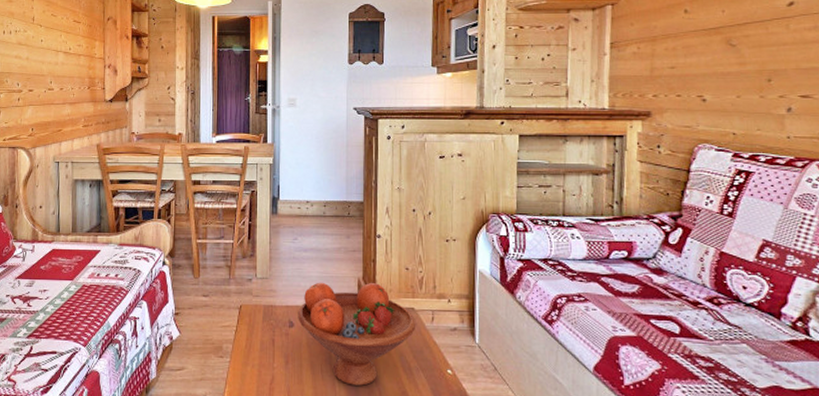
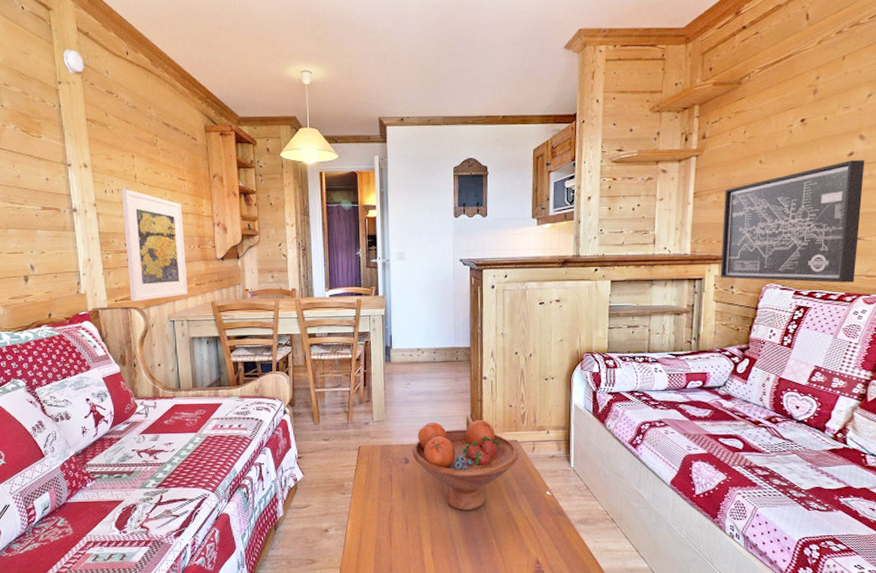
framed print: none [18,31,75,141] -> present [122,189,189,302]
wall art: none [644,10,809,146] -> present [720,160,865,283]

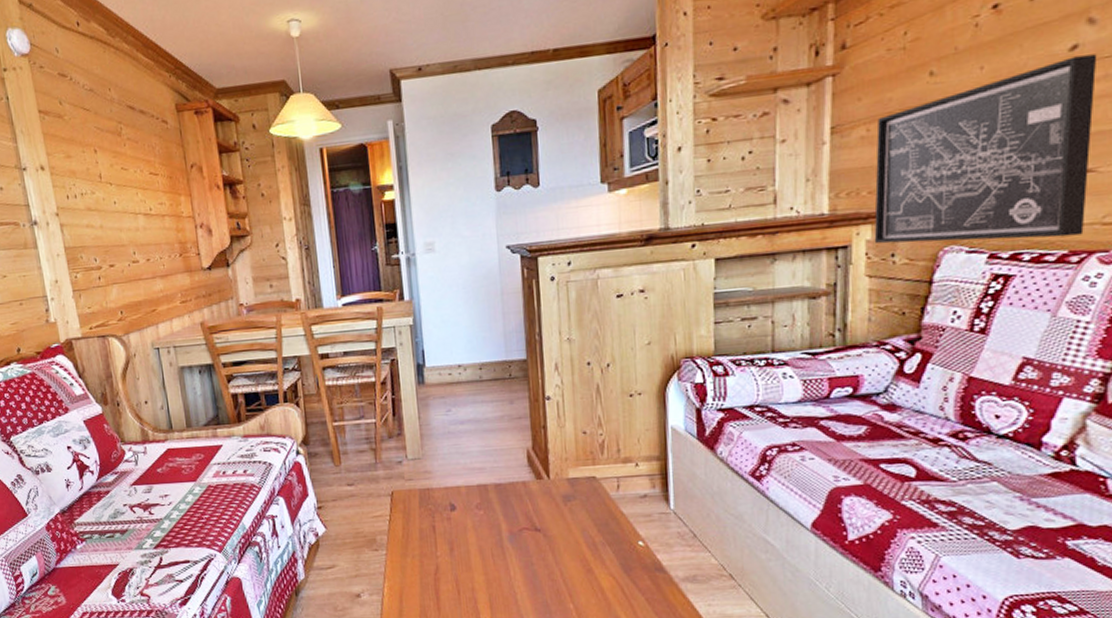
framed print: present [122,189,189,302] -> none [86,192,173,328]
fruit bowl: present [412,420,519,510] -> none [459,452,599,568]

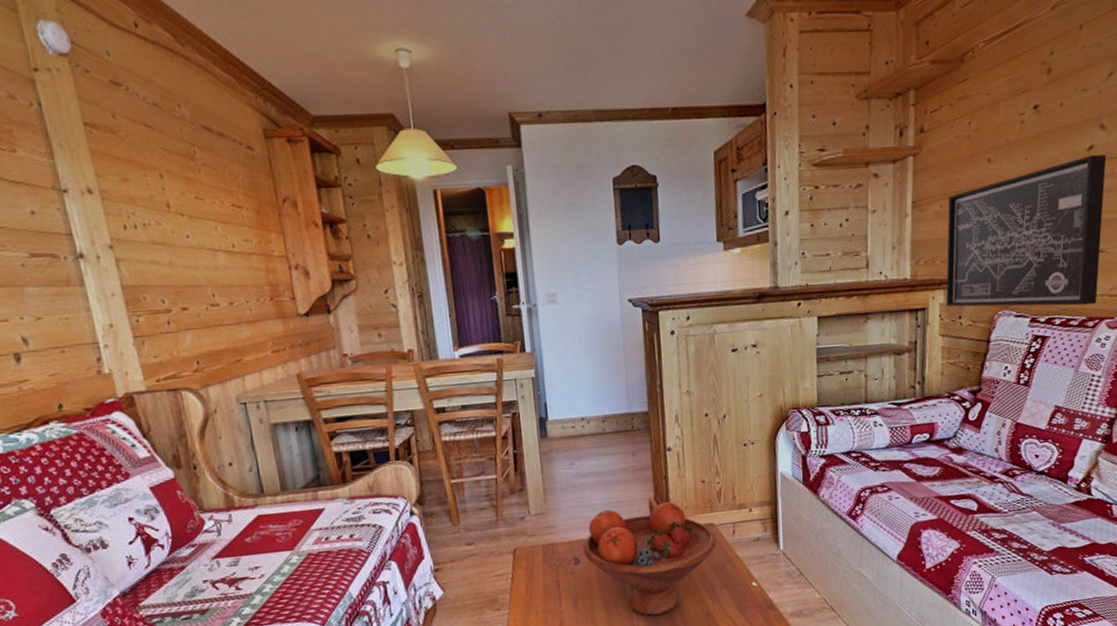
fruit bowl: none [459,452,599,568] -> present [583,502,717,616]

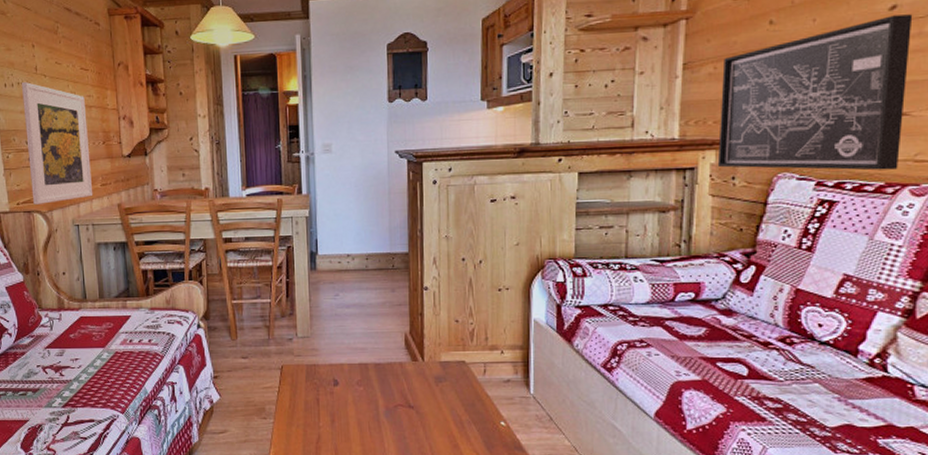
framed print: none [149,223,263,380] -> present [22,82,93,205]
fruit bowl: present [583,502,717,616] -> none [342,337,468,441]

